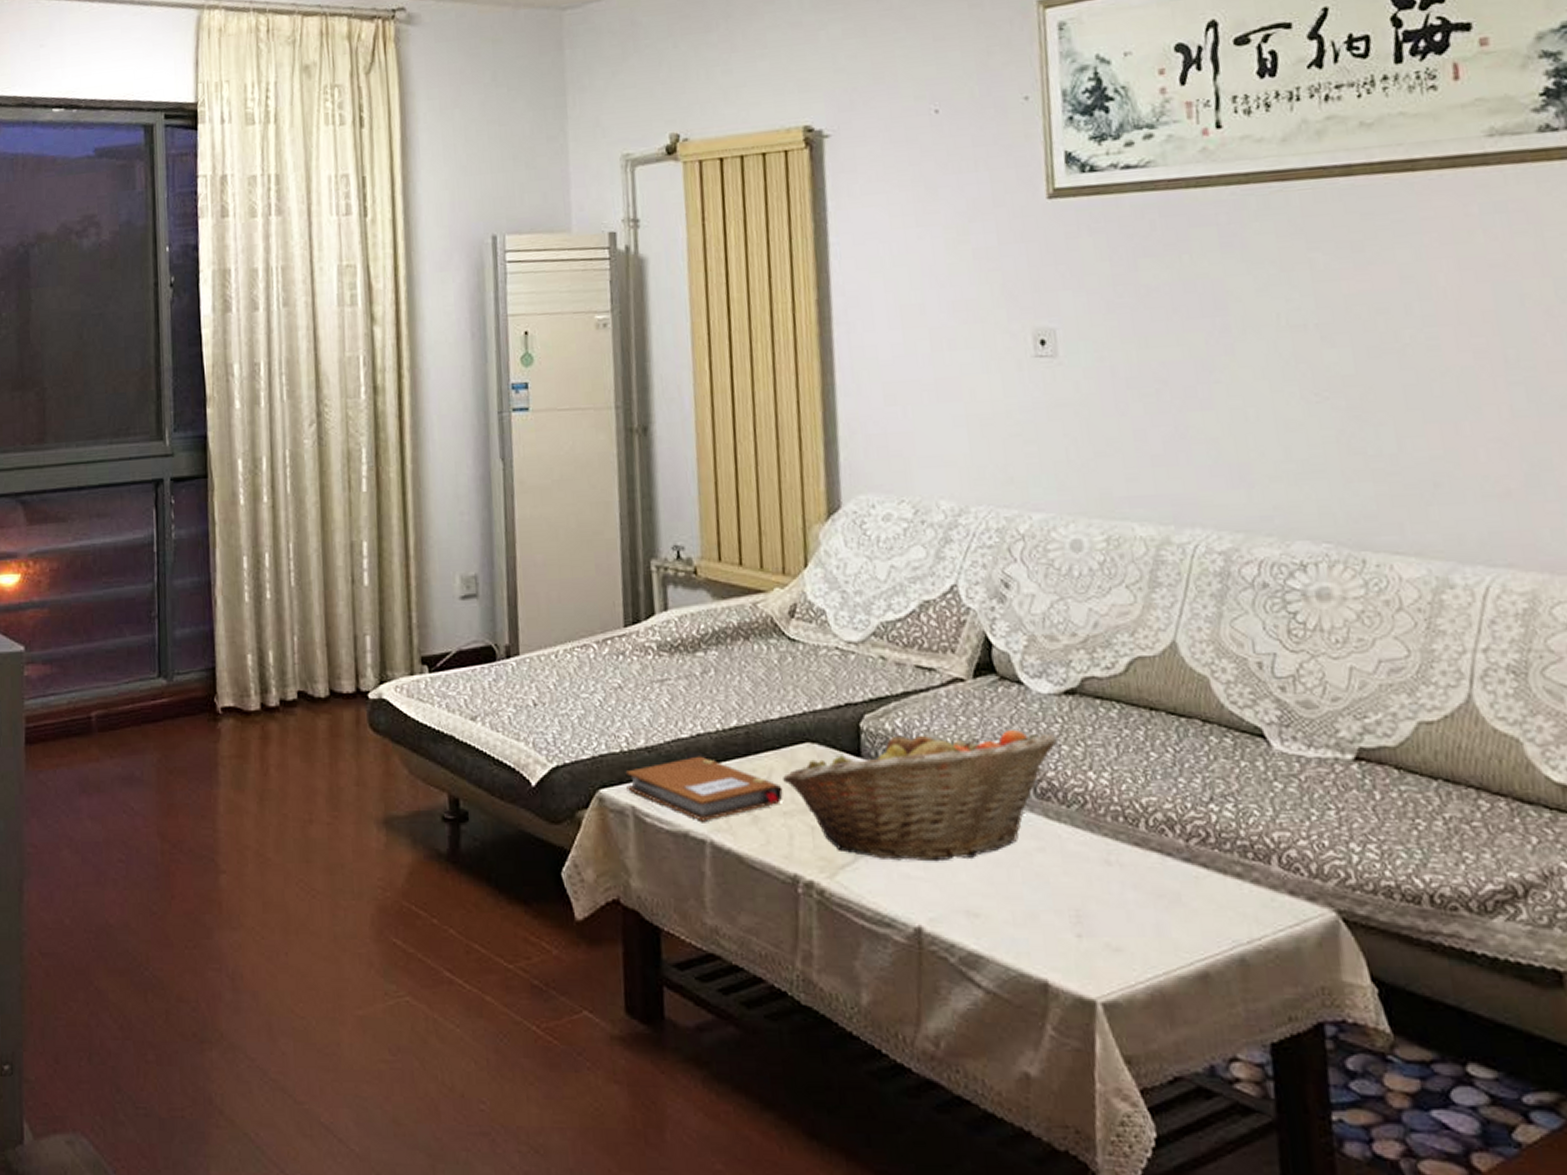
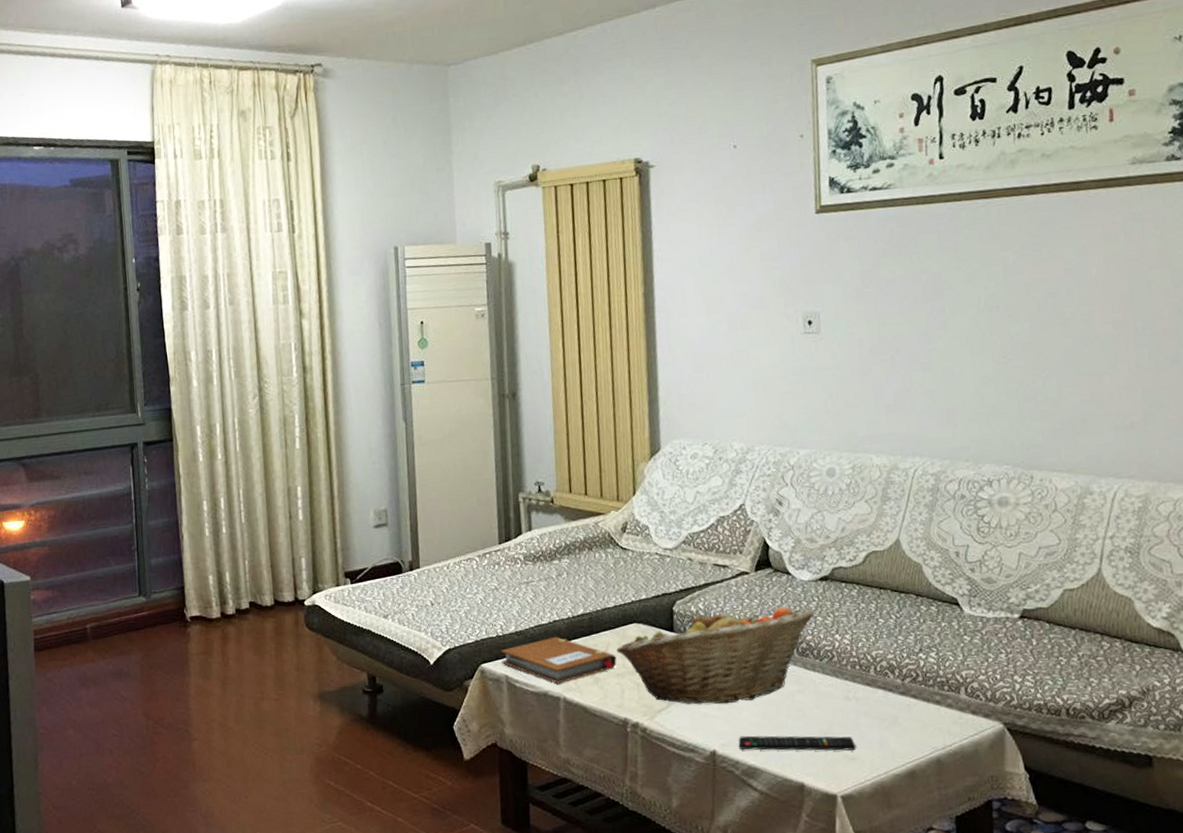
remote control: none [953,908,1123,938] -> present [738,735,857,751]

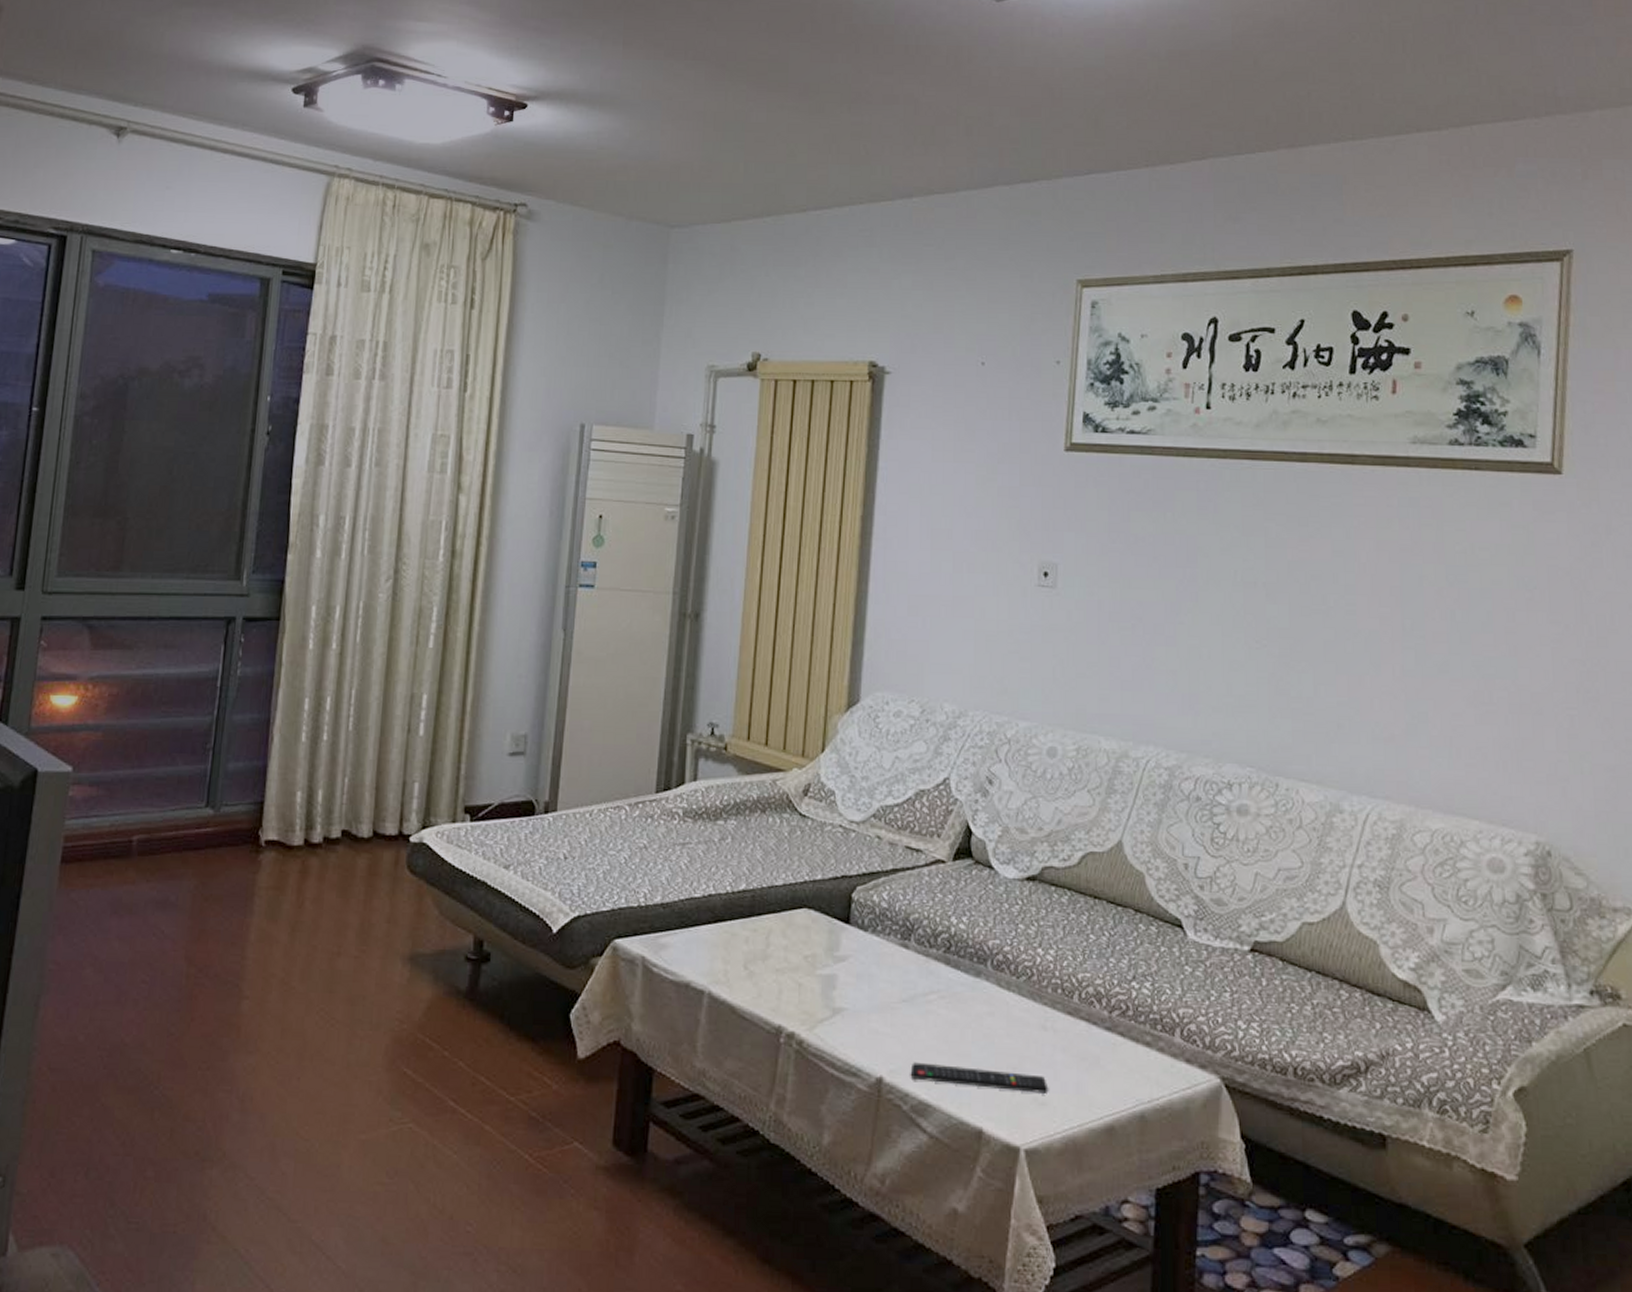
notebook: present [501,636,617,684] -> none [639,914,778,974]
fruit basket: present [617,607,814,705] -> none [779,901,1016,1020]

